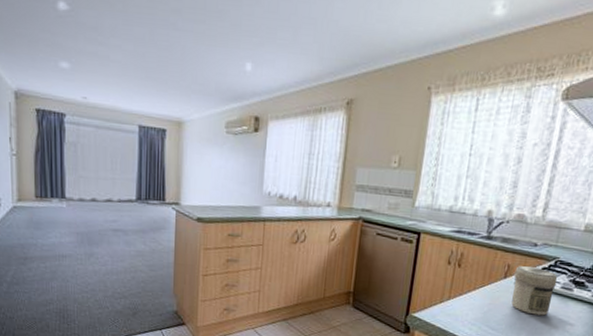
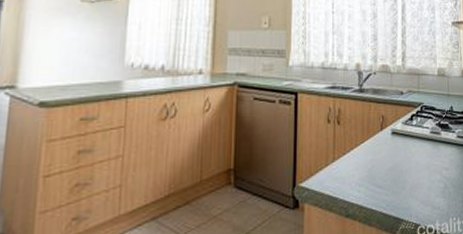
jar: present [511,266,558,316] -> none [389,115,426,165]

